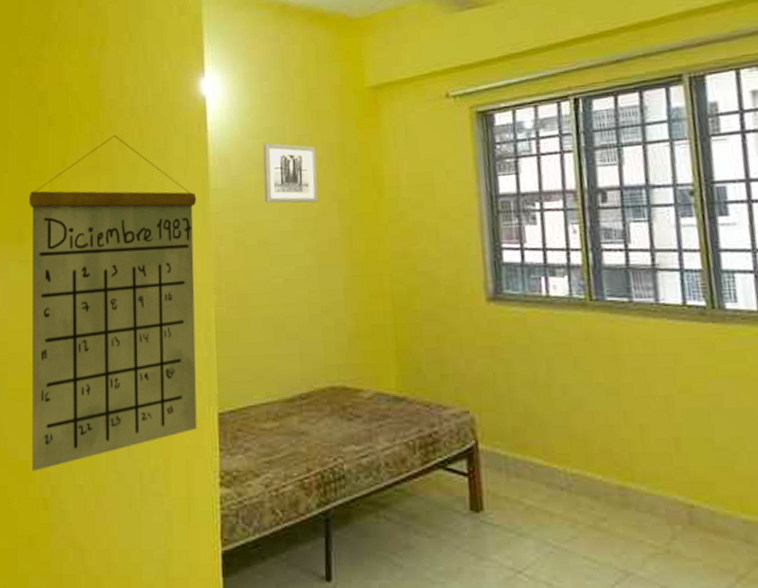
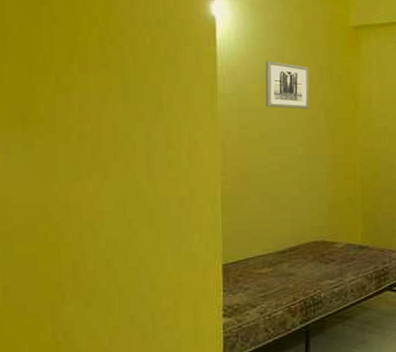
calendar: present [29,134,197,471] -> none [32,40,206,322]

